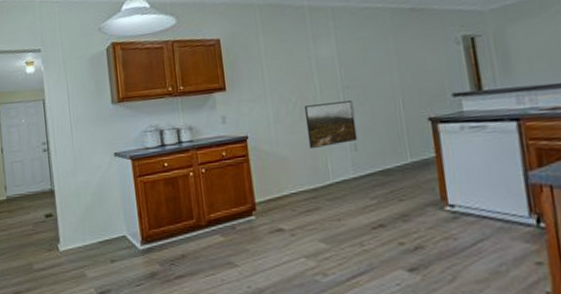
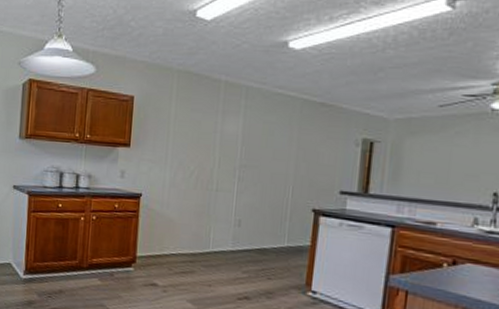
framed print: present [304,100,358,148] -> none [196,176,247,218]

